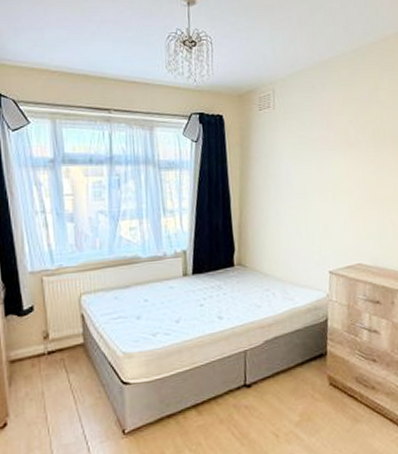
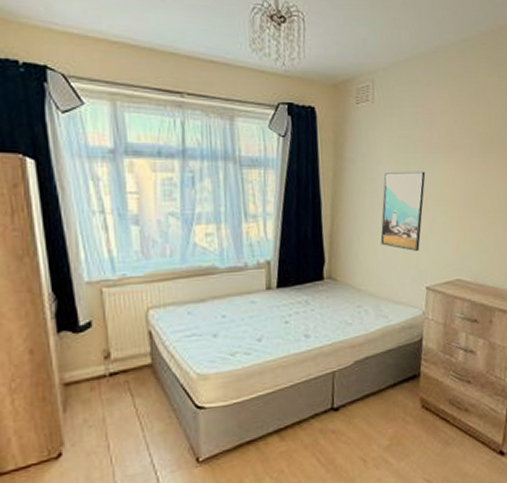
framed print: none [284,166,325,239] -> present [380,171,426,252]

